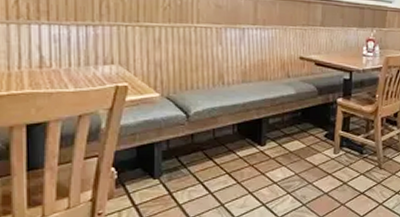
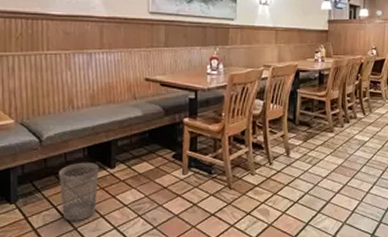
wastebasket: none [206,140,249,197] -> present [59,163,99,221]

